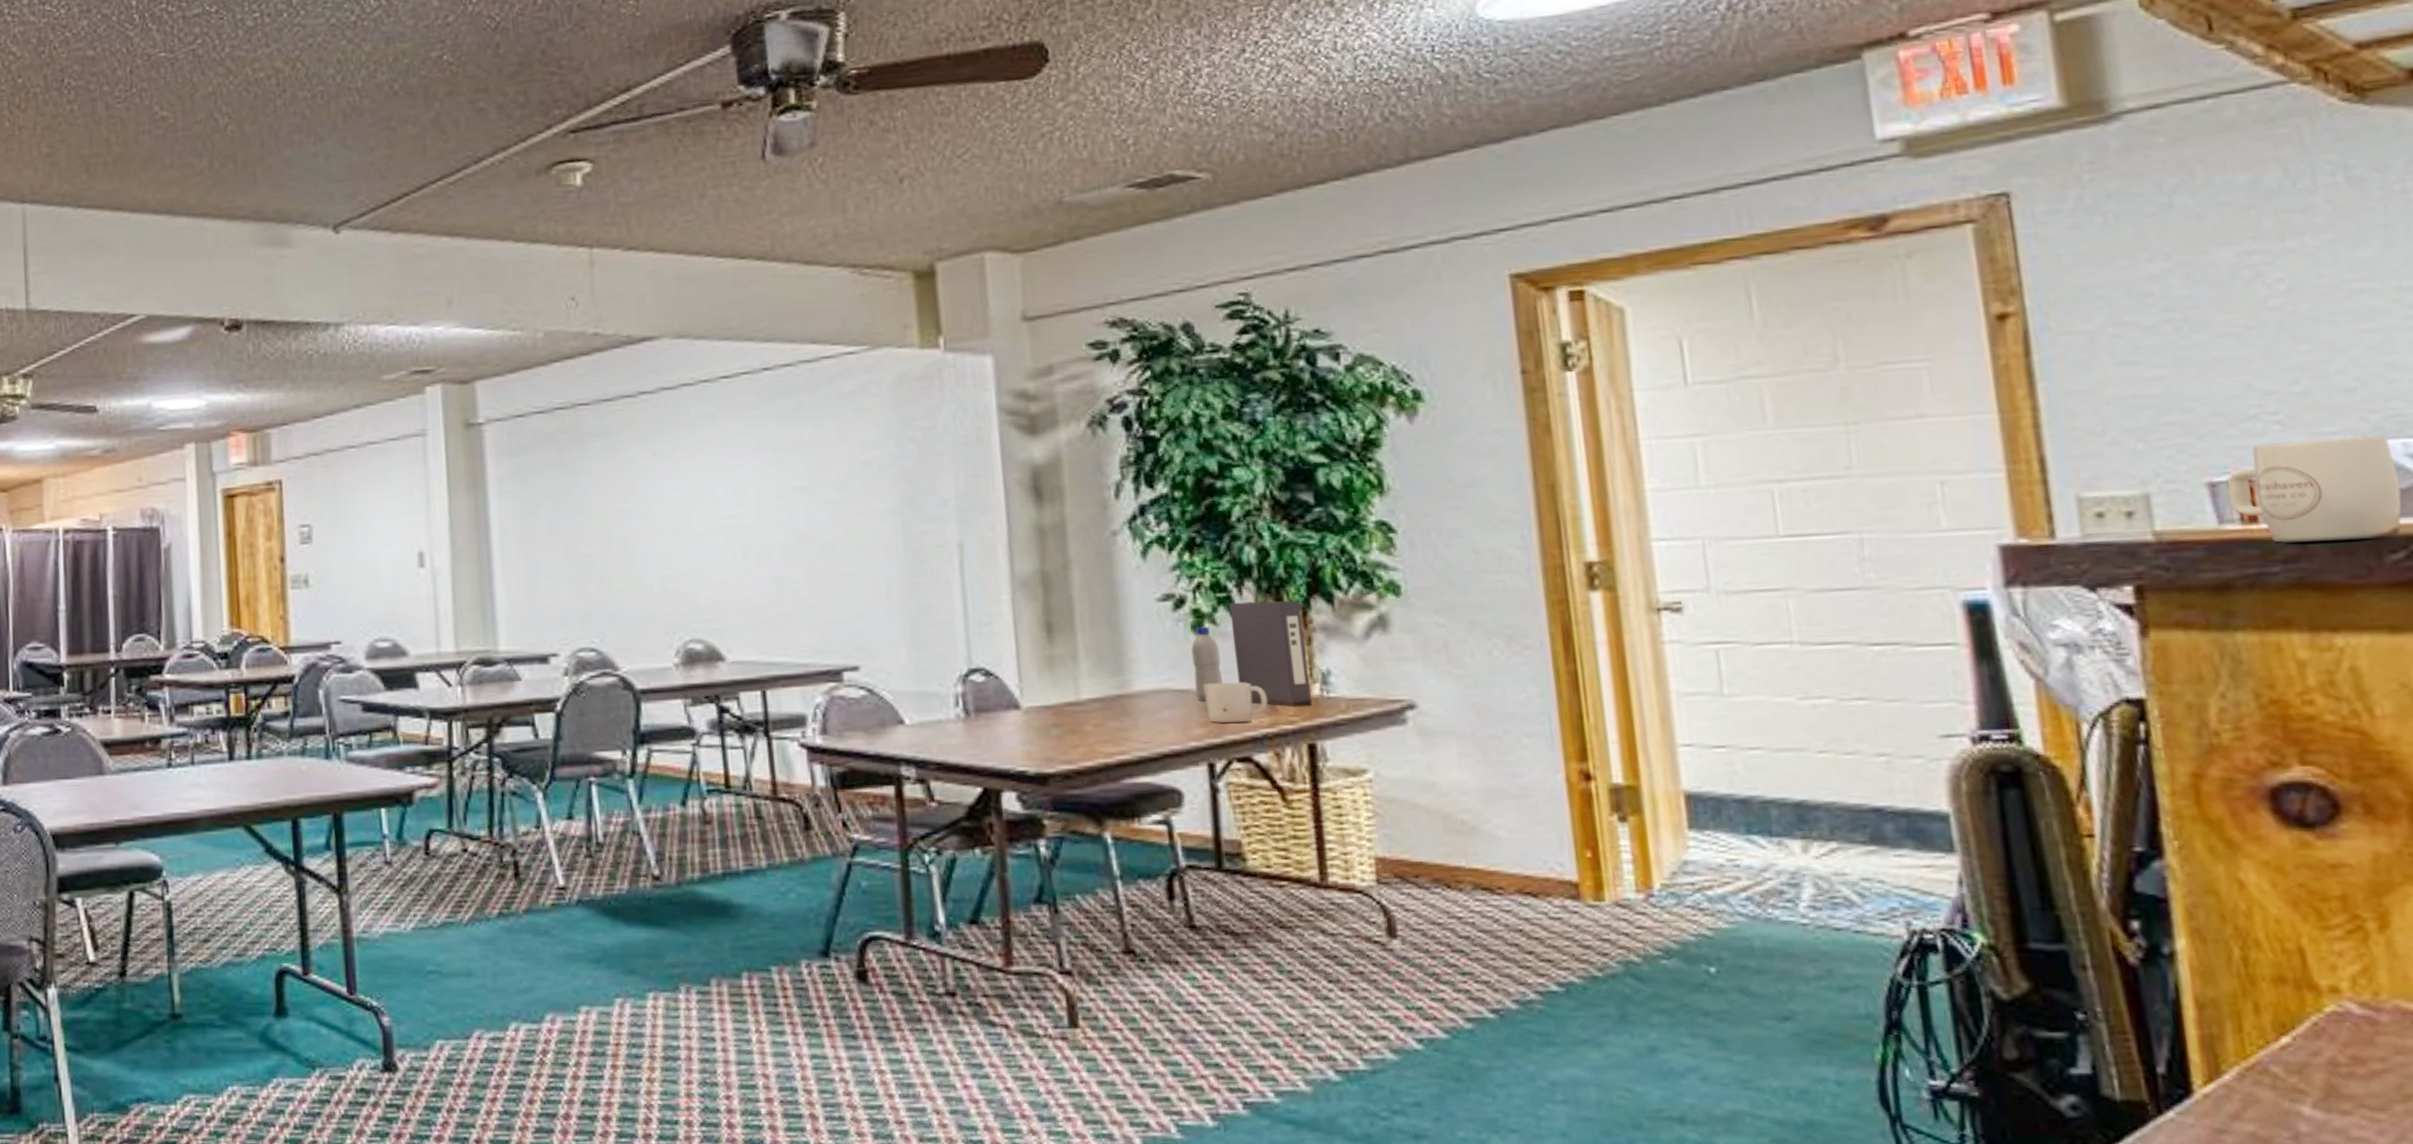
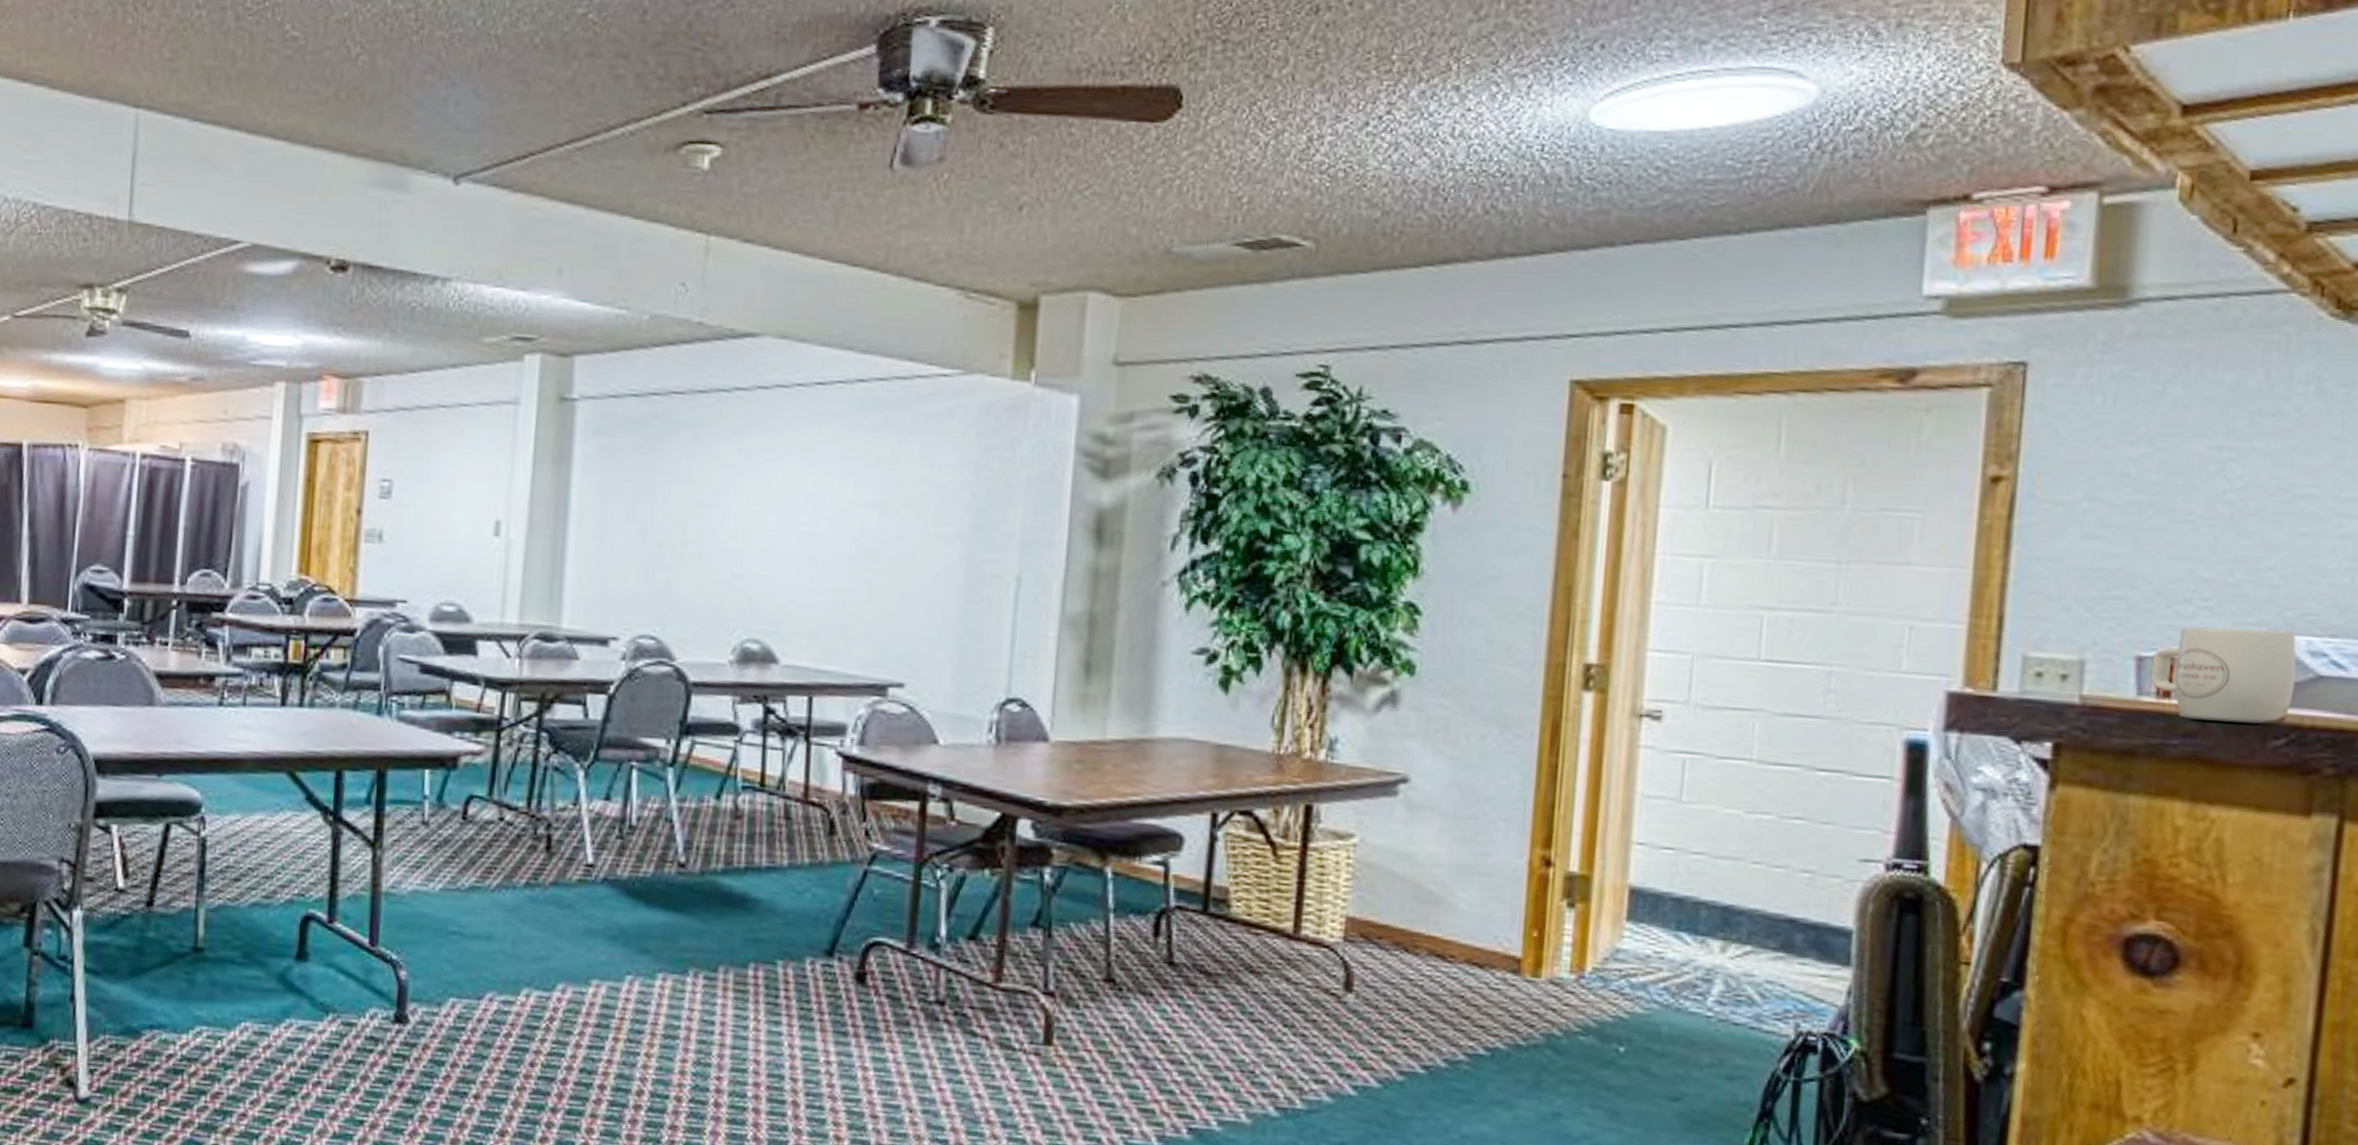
water bottle: present [1191,626,1222,702] -> none [1212,683,1241,755]
mug: present [1204,682,1267,724] -> none [1219,737,1276,779]
binder: present [1229,600,1313,708] -> none [1253,663,1323,770]

